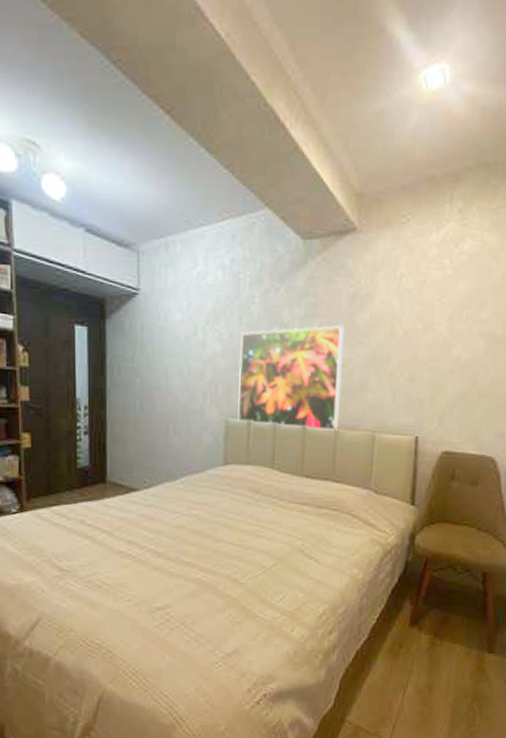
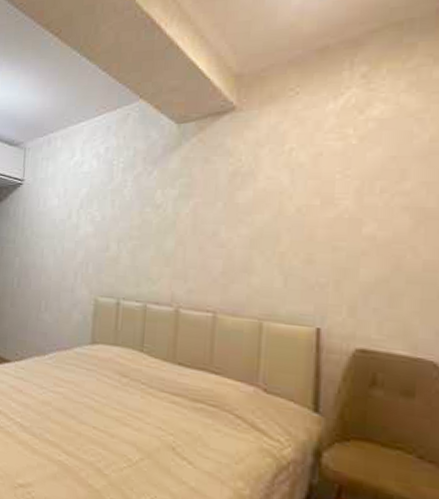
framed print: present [237,325,345,431] -> none [106,205,223,316]

